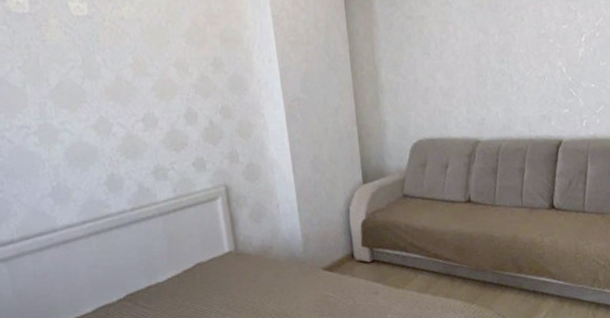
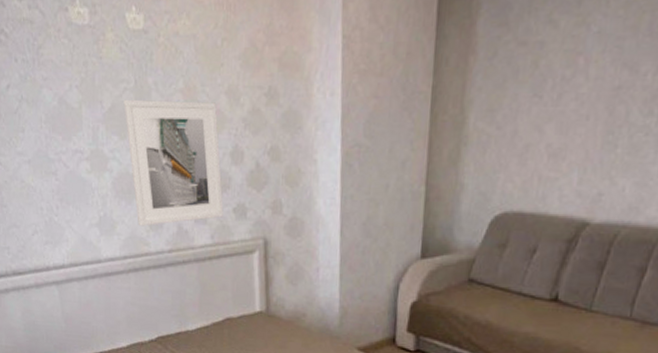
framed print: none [72,73,184,191] -> present [123,99,224,227]

